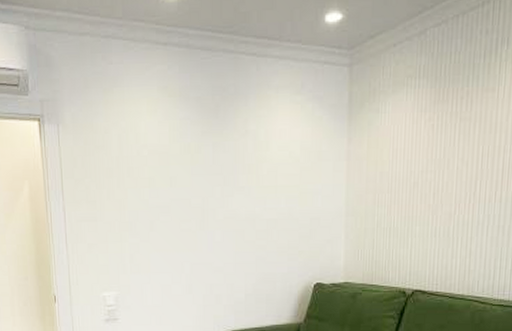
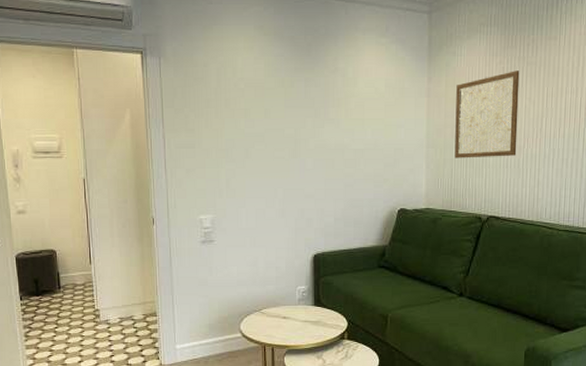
wall art: none [377,128,452,227] -> present [454,71,520,158]

